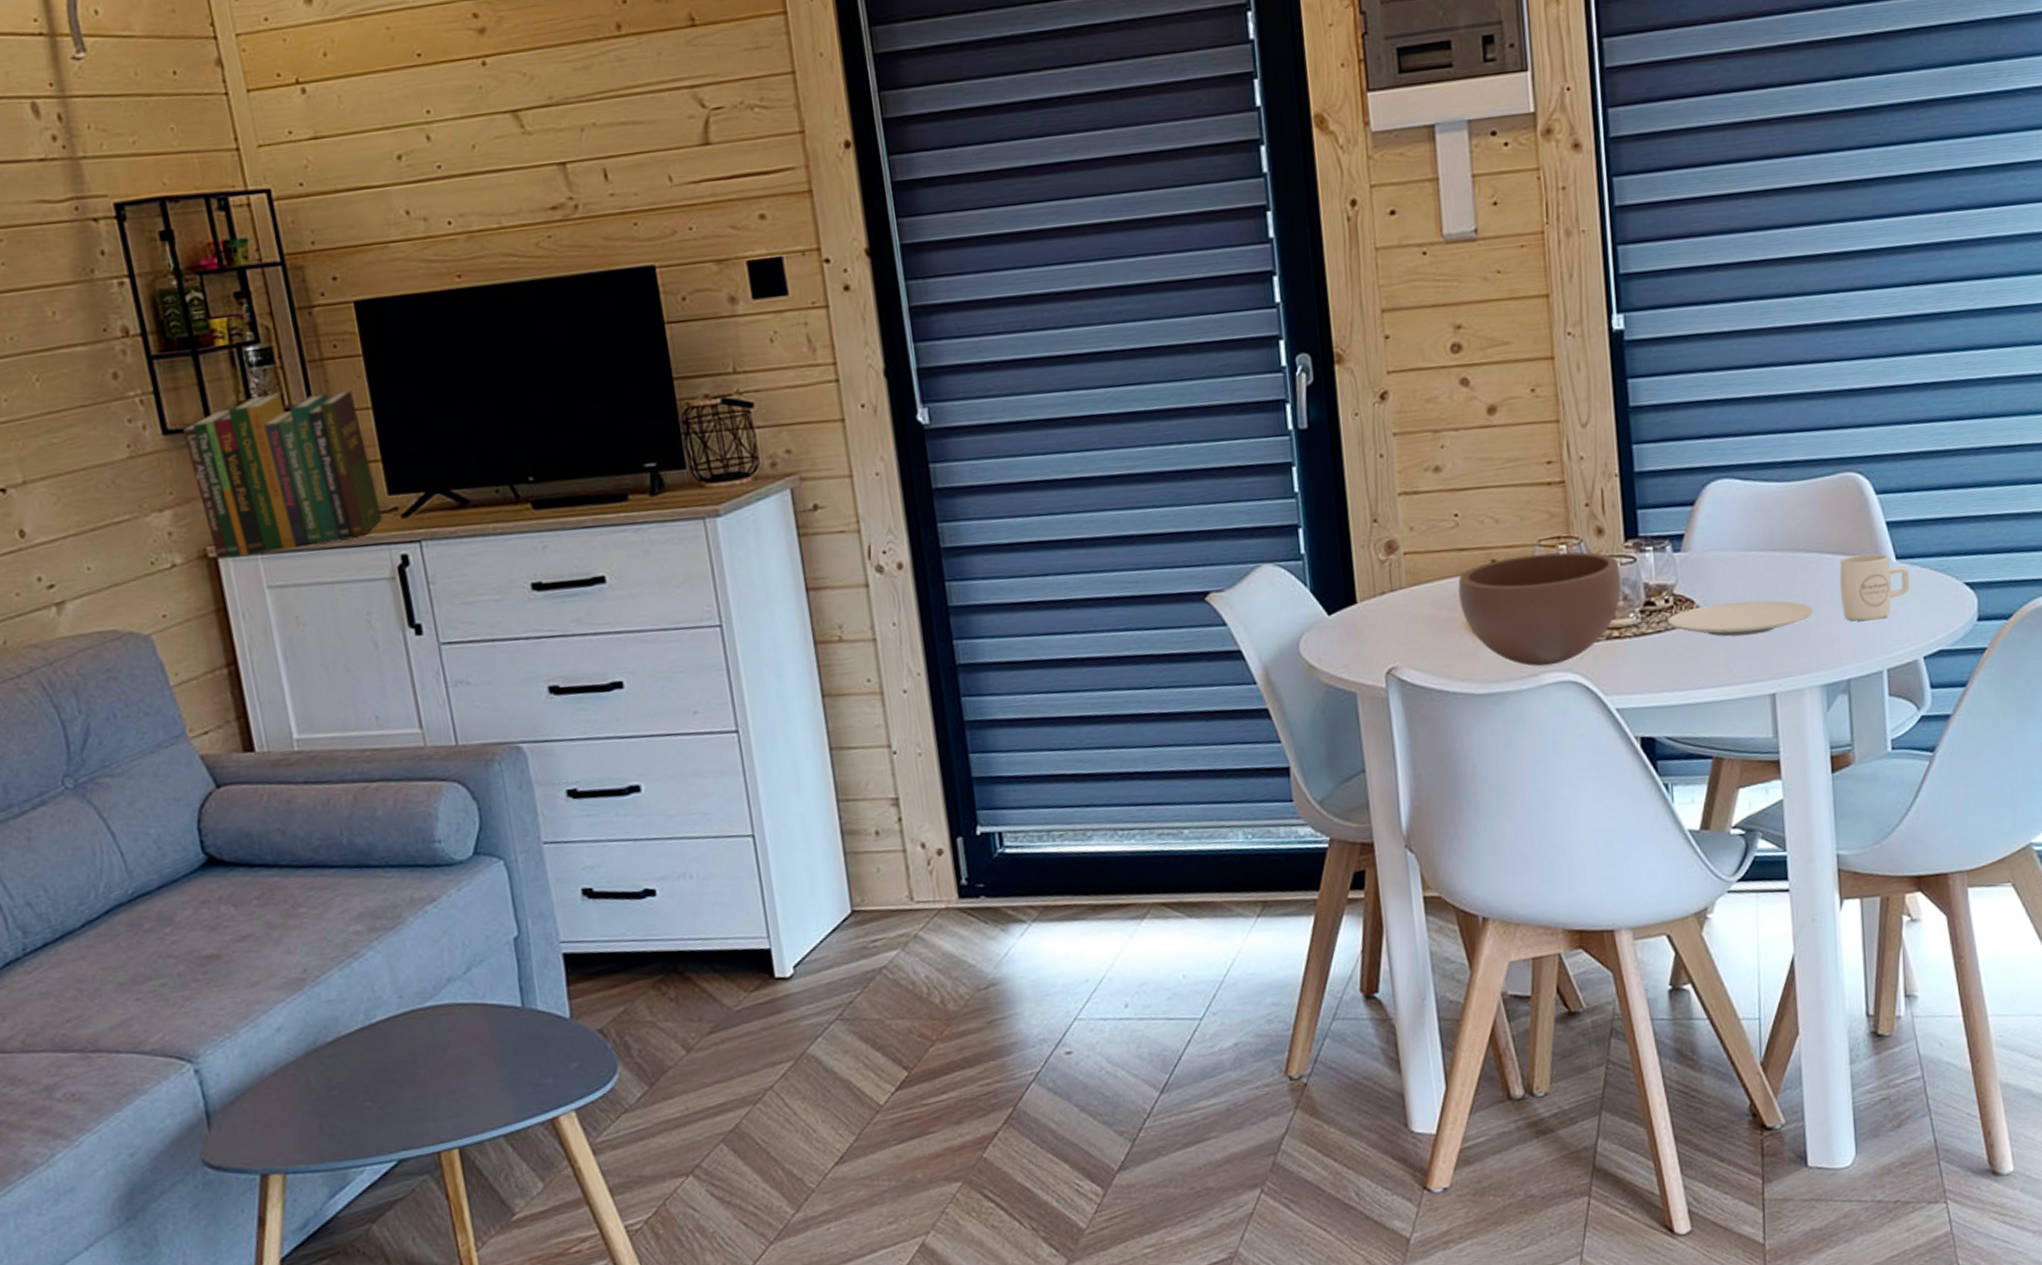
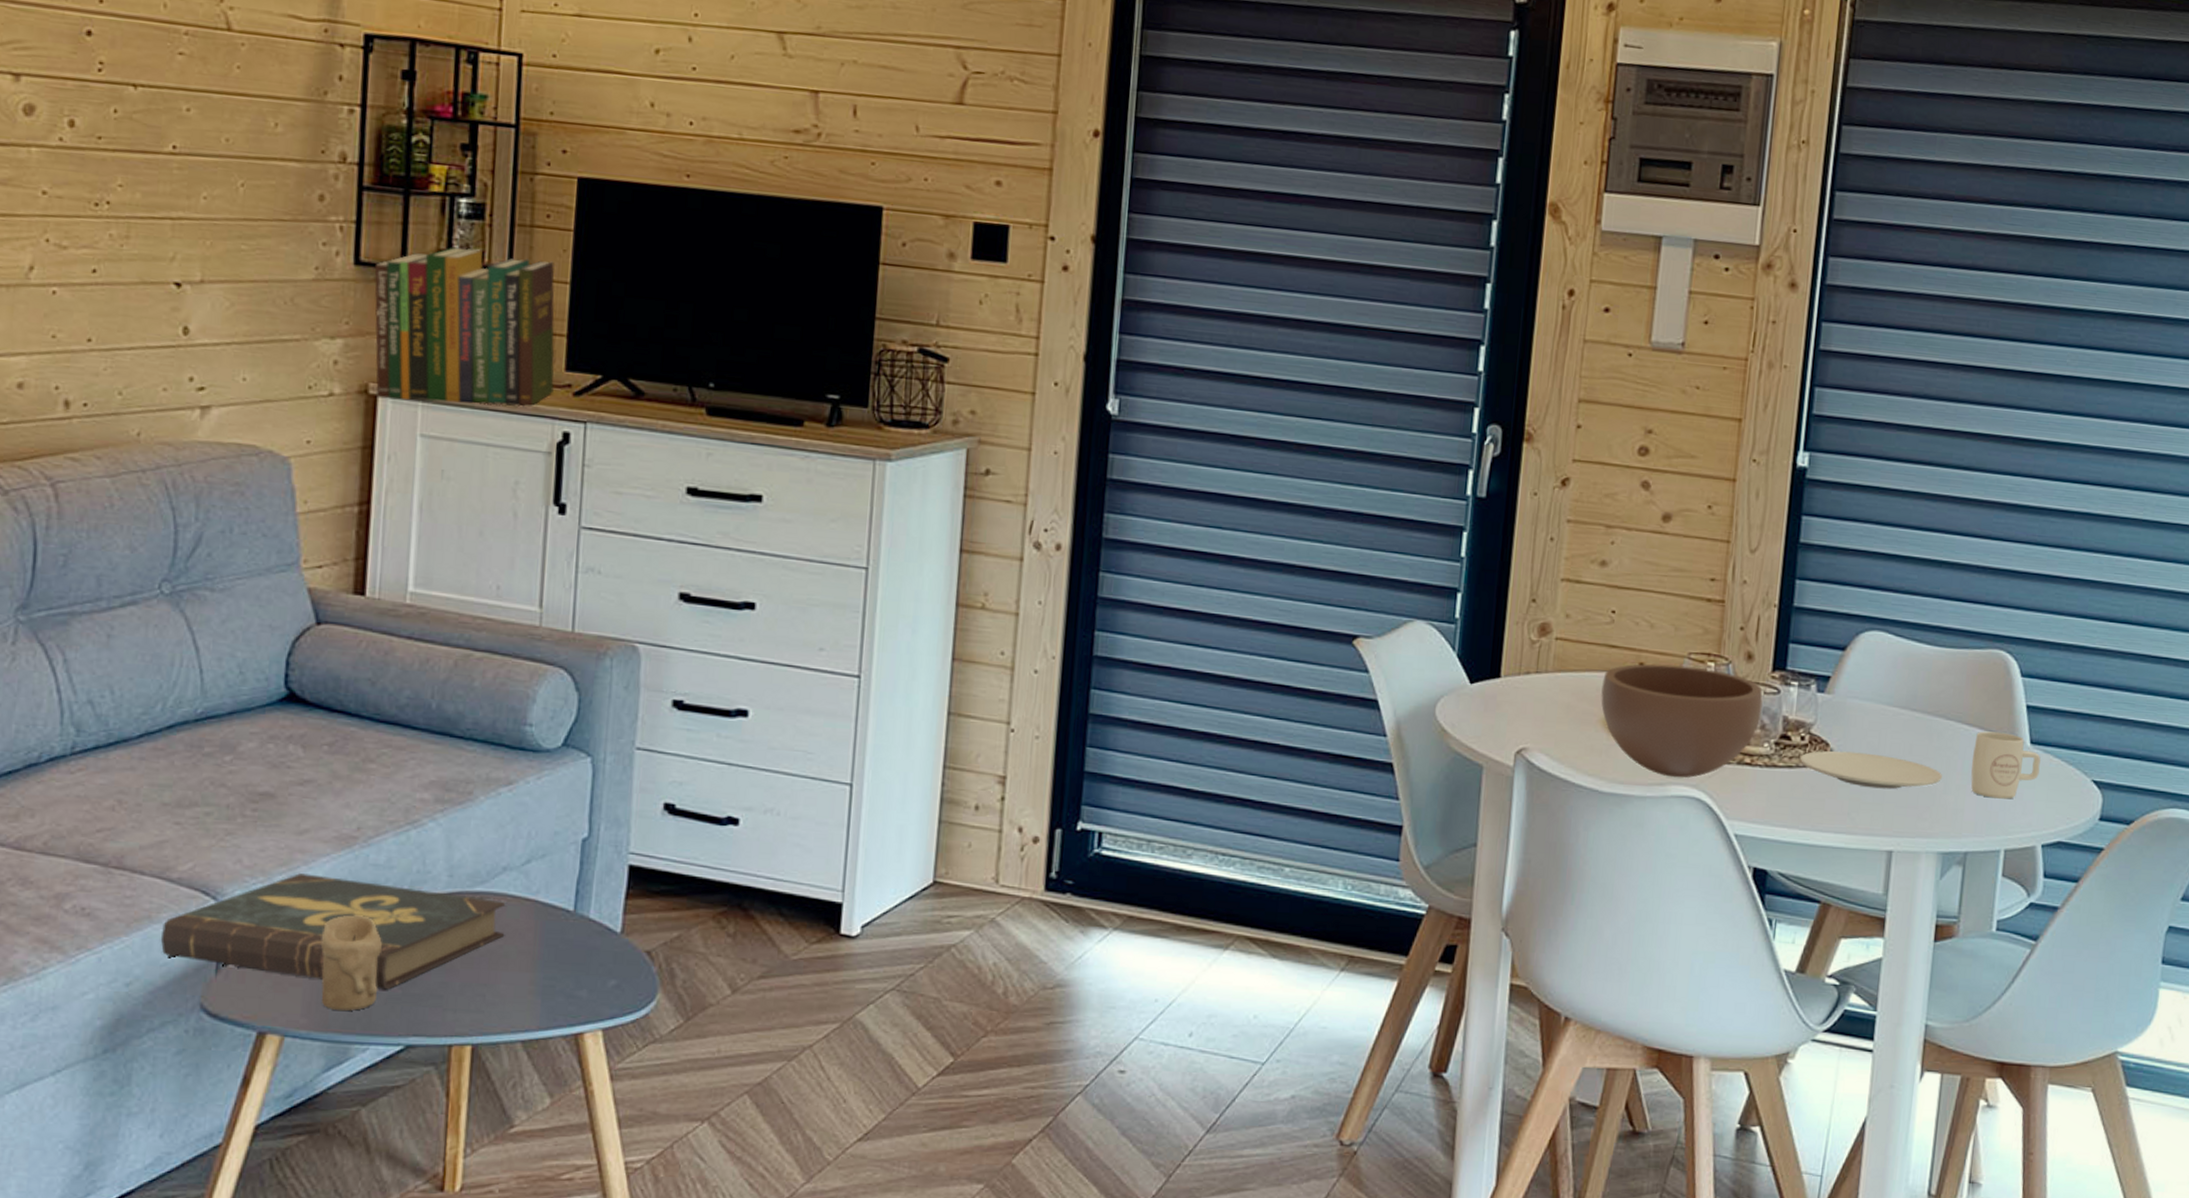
book: none [149,1011,464,1123] -> present [160,873,506,990]
candle: none [295,1049,361,1142] -> present [320,915,382,1011]

